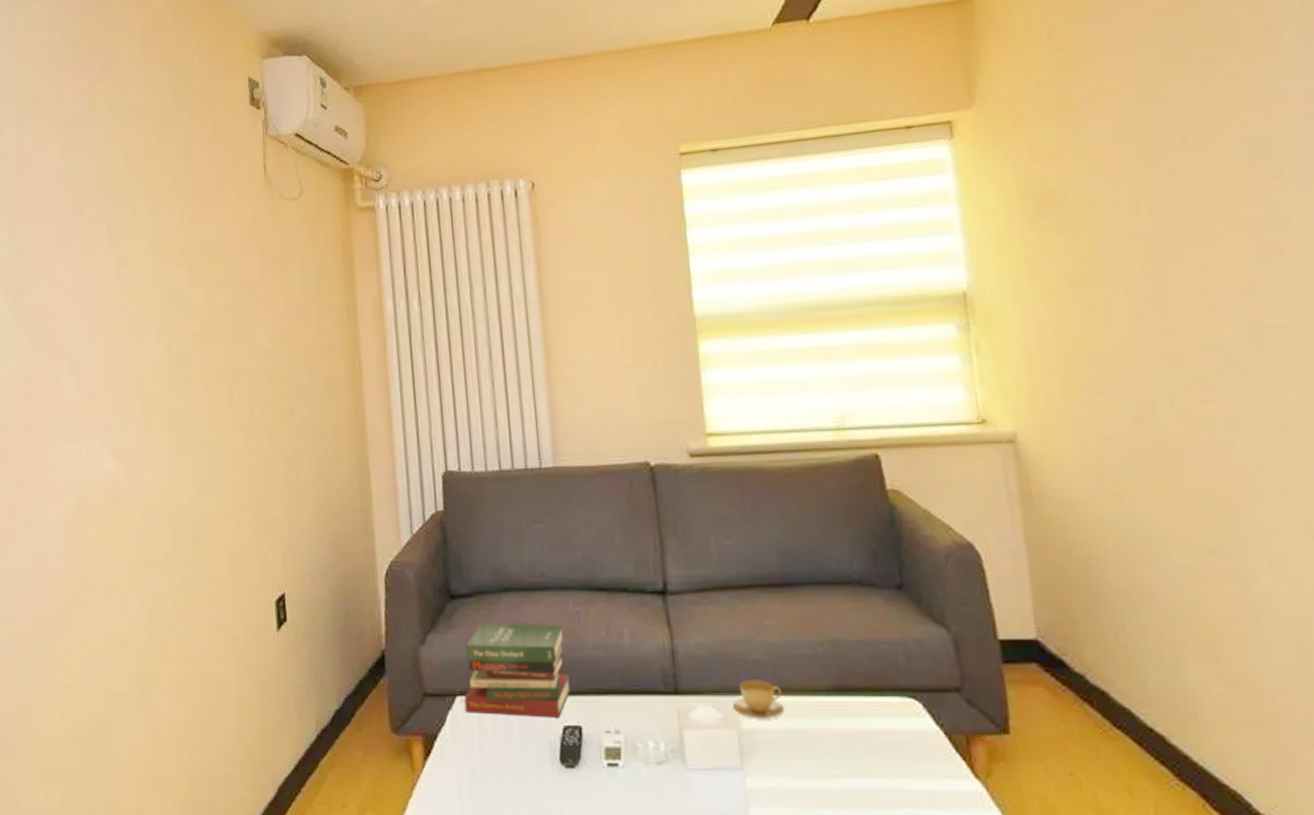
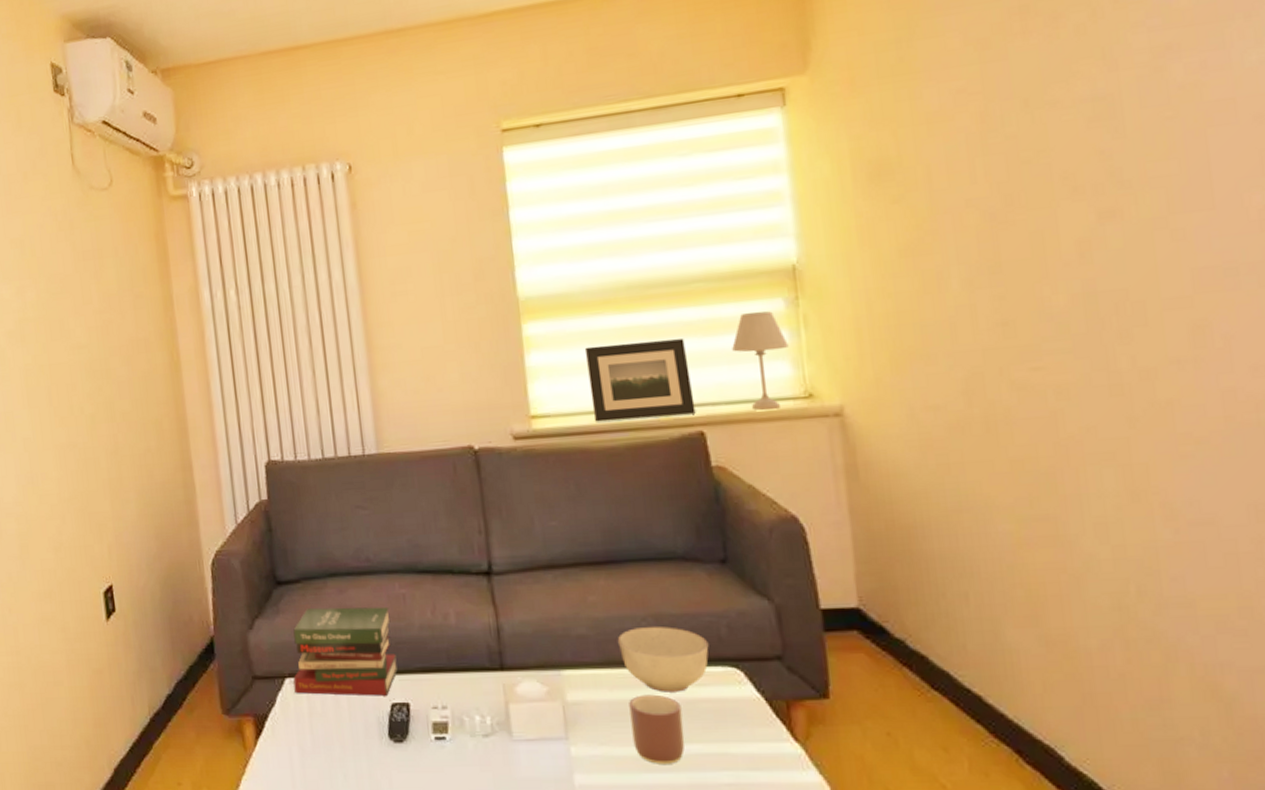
teacup: present [733,680,785,718] -> none [558,654,609,690]
picture frame: none [760,361,870,442] -> present [584,339,696,422]
bowl: none [793,652,887,723] -> present [617,625,709,692]
mug: none [805,724,863,799] -> present [629,694,685,764]
table lamp: none [905,336,961,436] -> present [732,311,789,411]

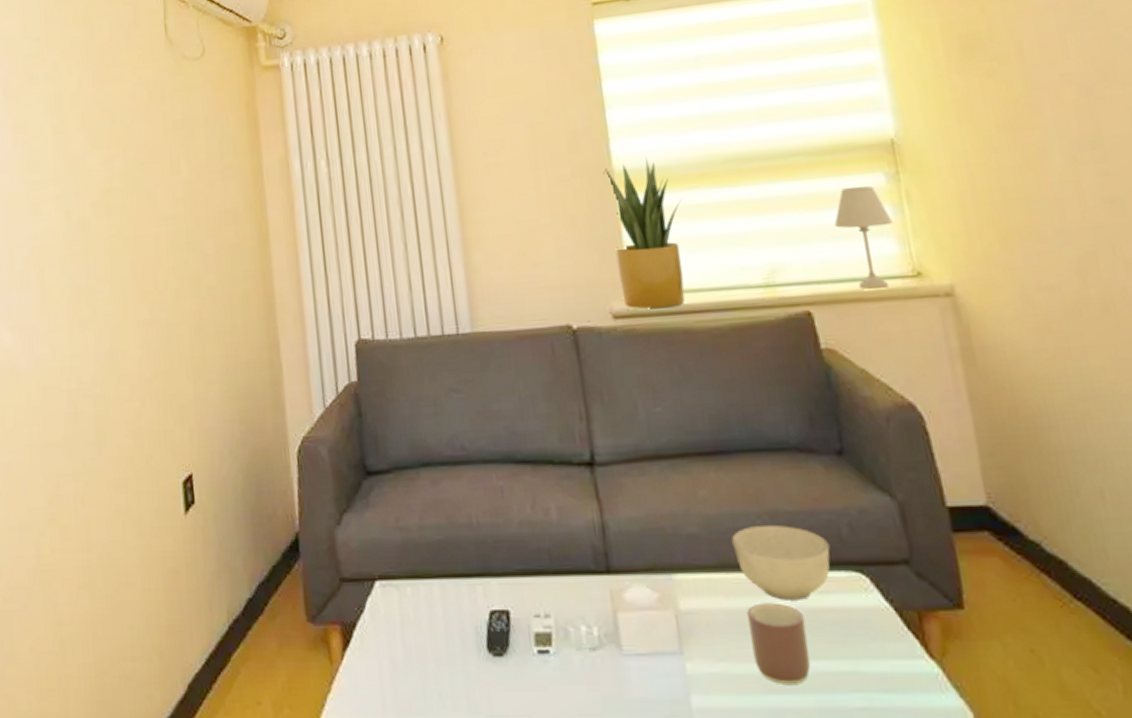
books: present [293,606,398,696] -> none [383,500,496,602]
planter: none [508,284,585,431] -> present [603,157,685,310]
picture frame: present [584,339,696,422] -> none [683,214,801,301]

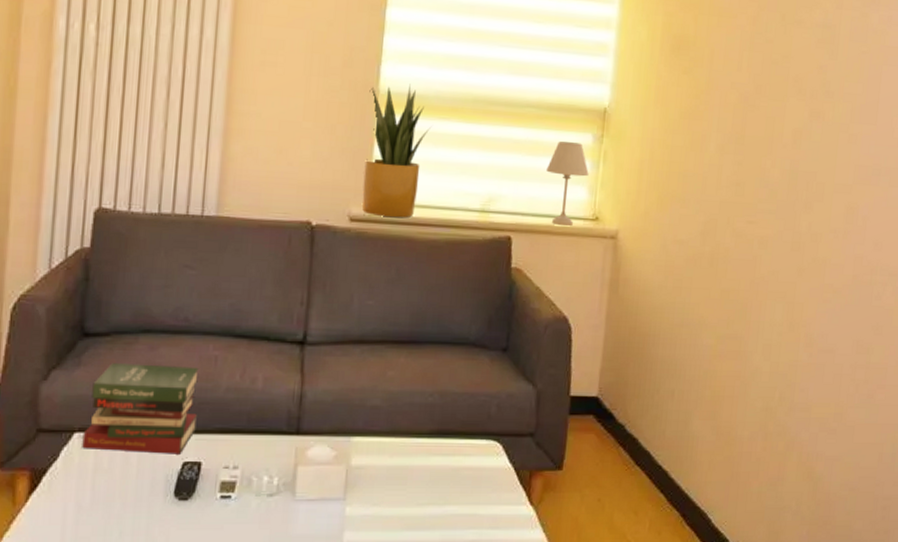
books: none [383,500,496,602] -> present [82,363,199,454]
bowl: present [730,524,831,600] -> none [405,401,480,460]
mug: present [747,602,811,684] -> none [401,462,447,523]

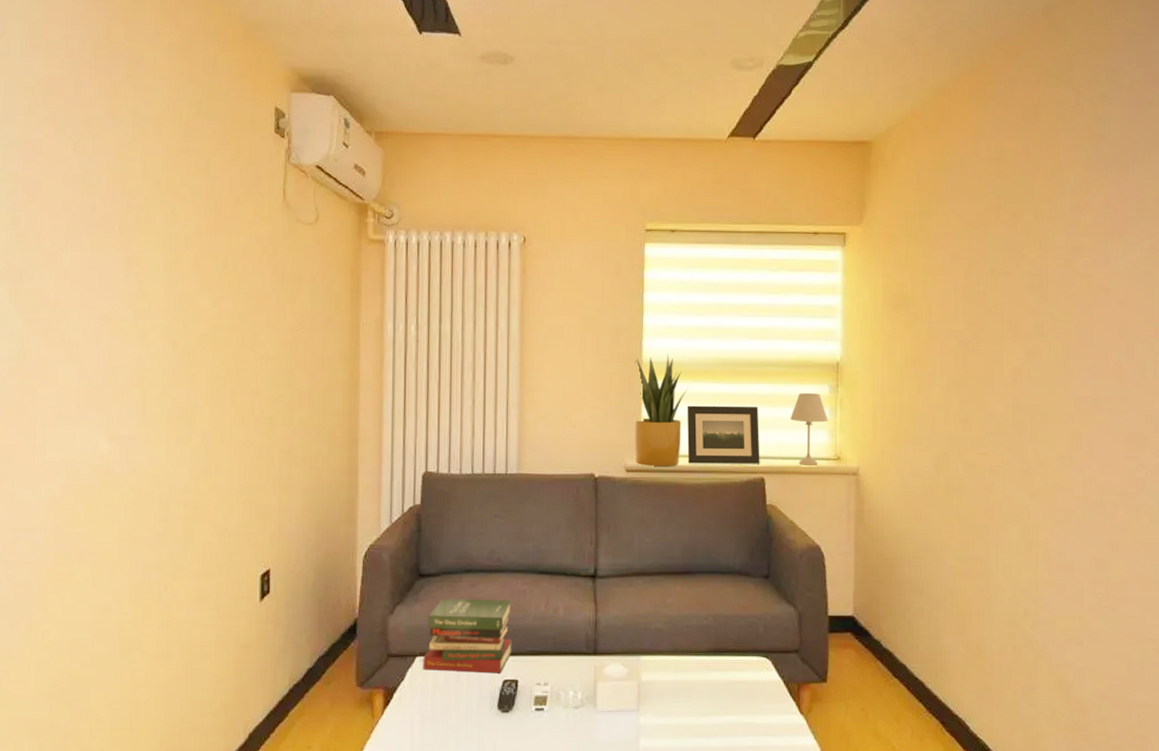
picture frame: none [423,147,511,220] -> present [686,405,760,464]

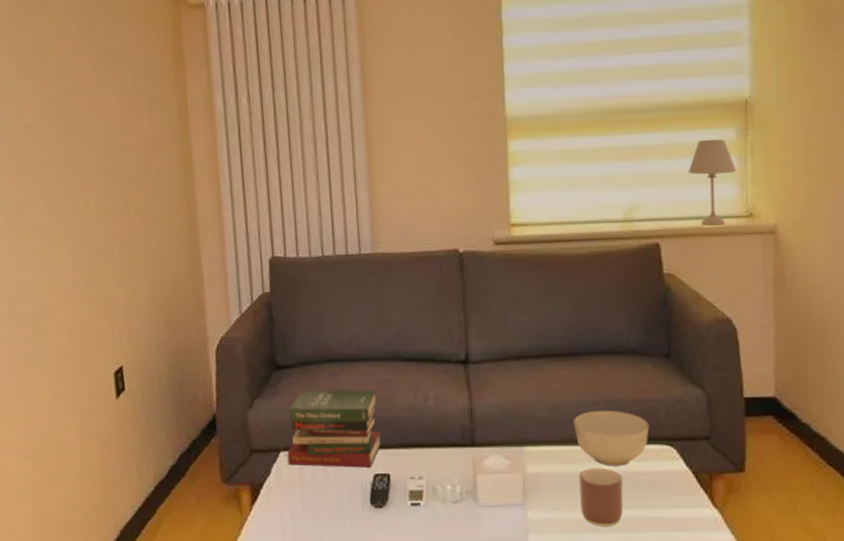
planter: present [635,353,689,467] -> none [497,106,563,238]
bowl: none [684,623,749,675] -> present [573,409,650,466]
picture frame: present [686,405,760,464] -> none [561,160,653,232]
mug: none [687,677,725,731] -> present [579,468,624,526]

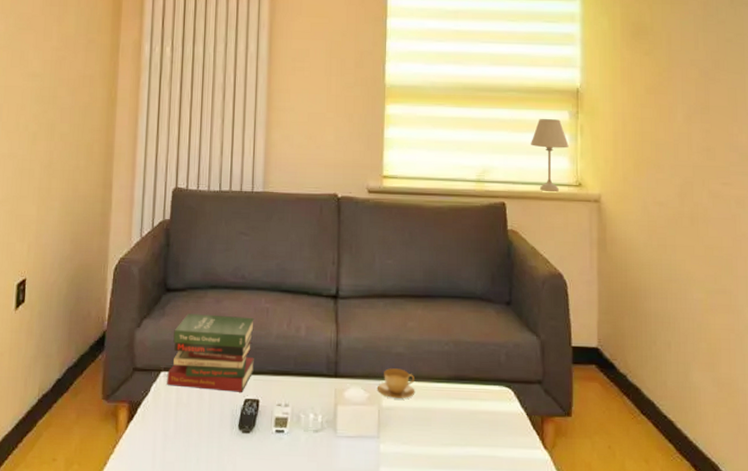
teacup: none [520,433,563,464] -> present [378,368,415,398]
bowl: present [573,409,650,466] -> none [425,349,491,404]
mug: present [579,468,624,526] -> none [428,404,466,463]

